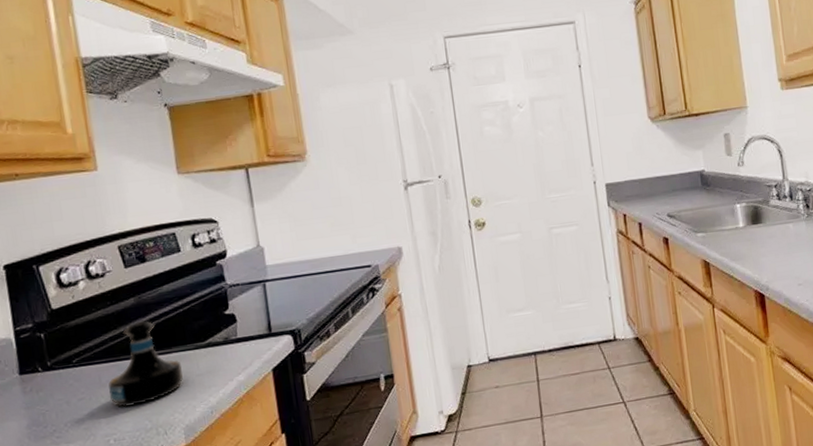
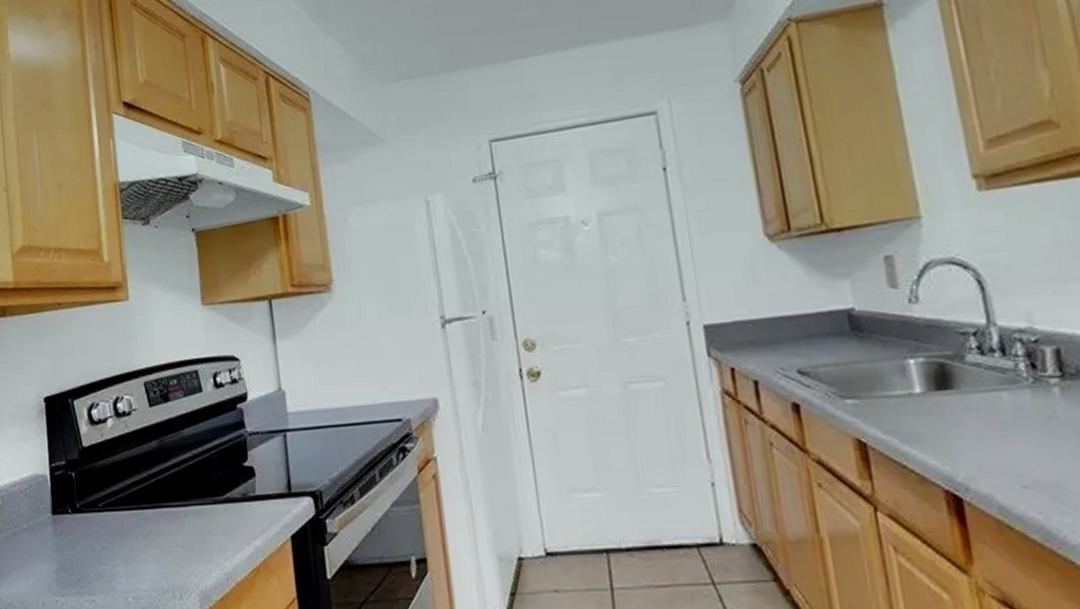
tequila bottle: present [108,320,184,407] -> none [130,467,201,563]

